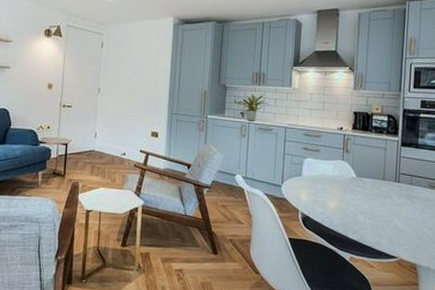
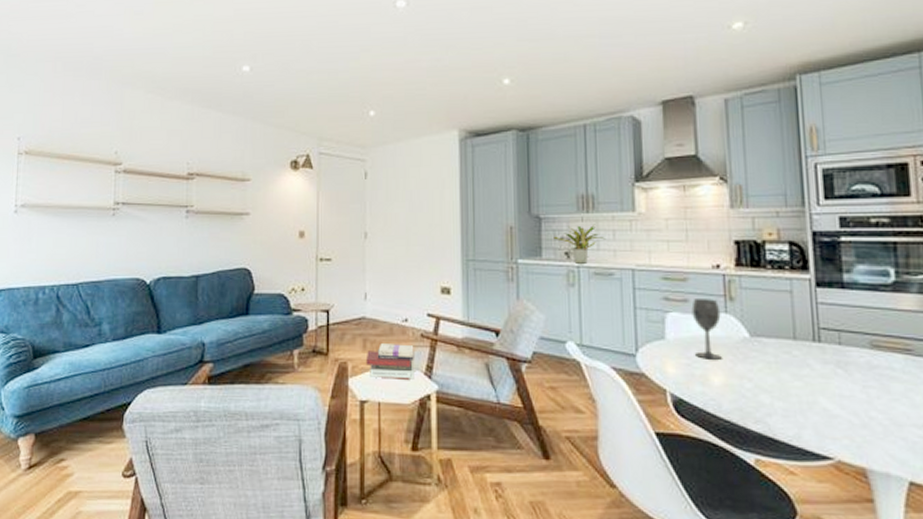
books: none [92,170,129,197] -> present [365,344,415,381]
wine glass: none [320,150,340,191] -> present [691,299,722,360]

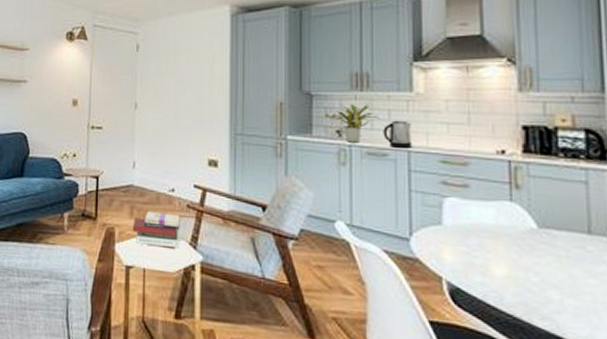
kettle: none [609,240,636,268] -> present [383,120,412,150]
wine glass: present [691,299,722,360] -> none [472,185,505,250]

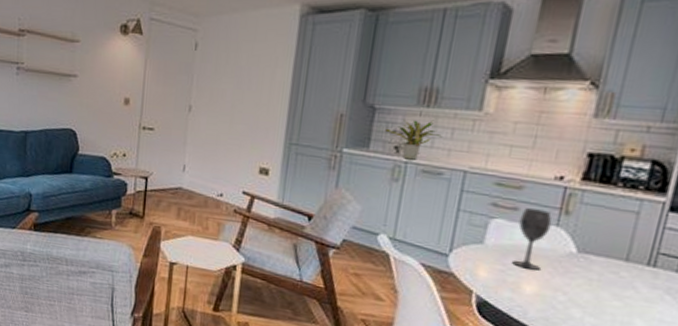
books: present [132,212,180,250] -> none [178,214,226,251]
kettle: present [383,120,412,150] -> none [442,139,474,170]
wine glass: none [472,185,505,250] -> present [512,208,552,271]

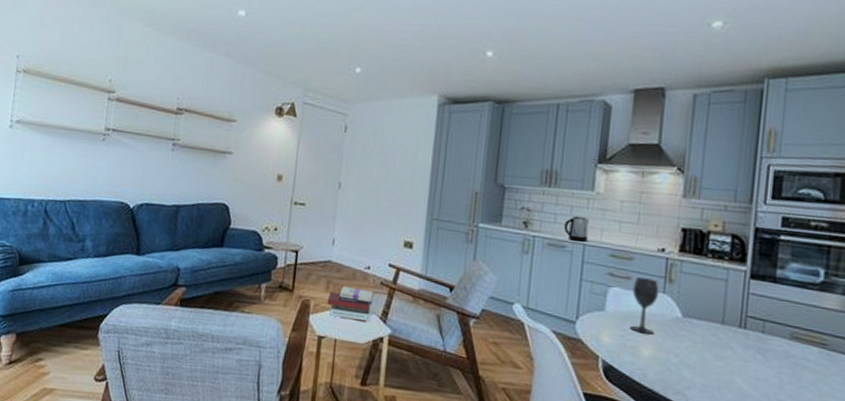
books: none [178,214,226,251] -> present [327,286,373,323]
potted plant: present [385,119,442,160] -> none [514,198,563,234]
kettle: none [442,139,474,170] -> present [564,216,589,243]

